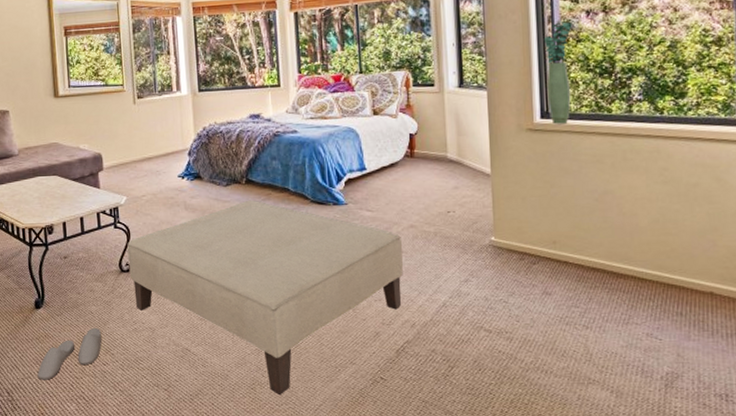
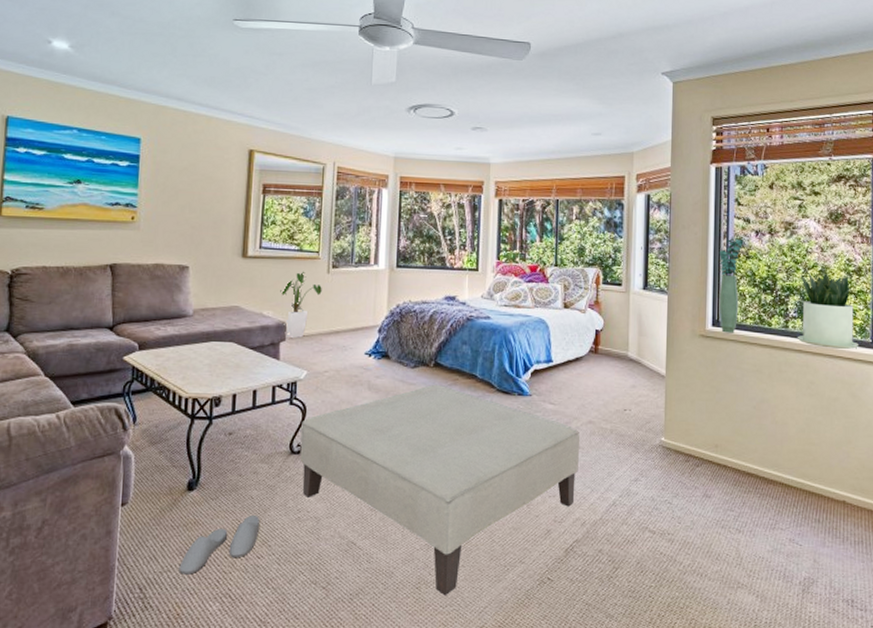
house plant: none [92,104,131,168] -> present [280,271,322,339]
planter: none [643,47,723,130] -> present [797,272,859,349]

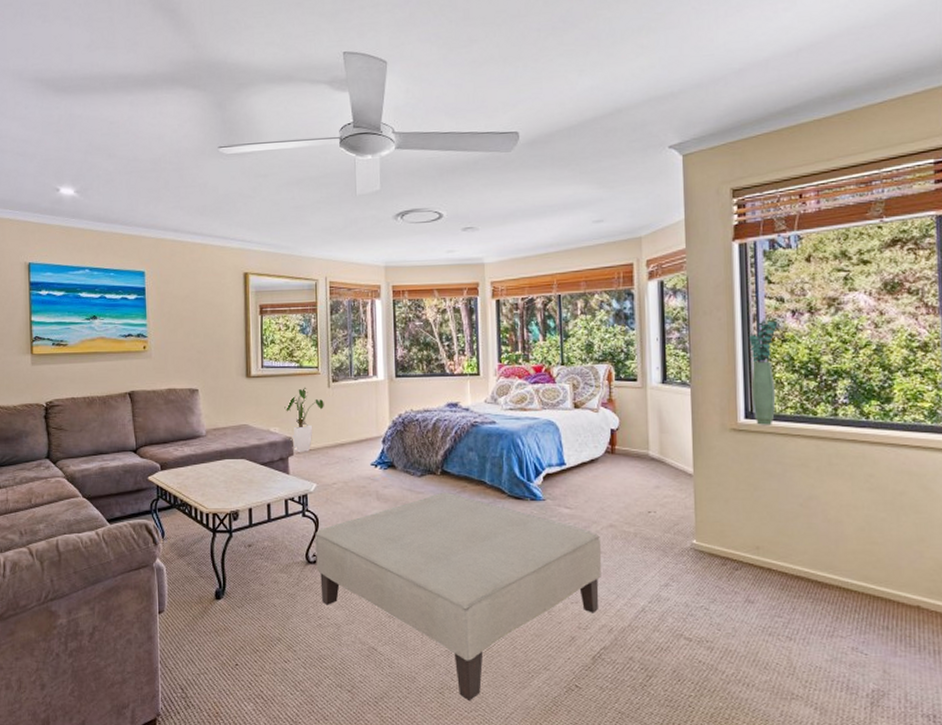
slippers: present [179,516,260,575] -> none [214,622,284,677]
planter: present [797,272,859,349] -> none [849,351,930,436]

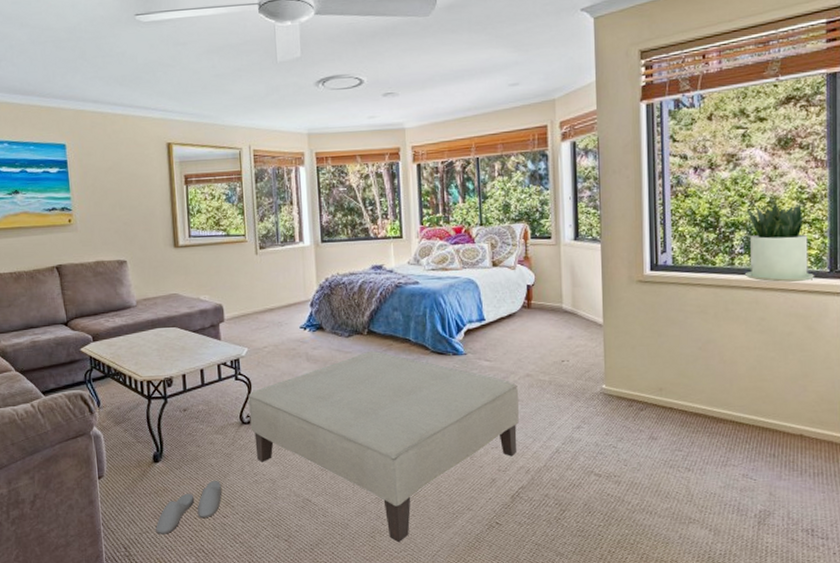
slippers: none [214,622,284,677] -> present [155,481,222,535]
house plant: present [284,387,324,453] -> none [213,255,252,320]
vase: present [748,316,778,425] -> none [654,173,681,276]
planter: none [849,351,930,436] -> present [744,203,815,282]

